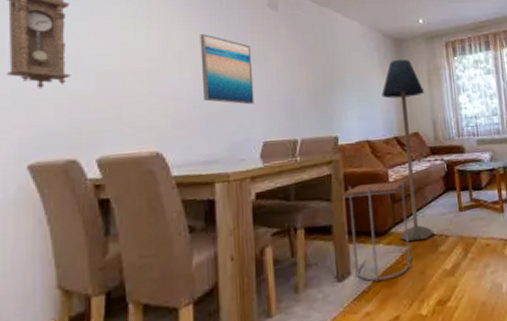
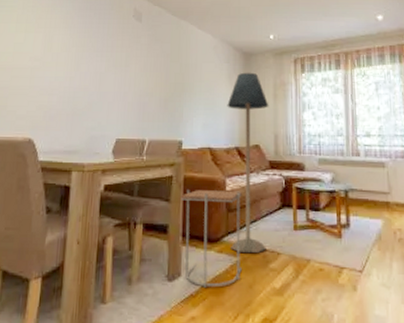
wall art: present [200,34,255,105] -> none [71,39,115,104]

